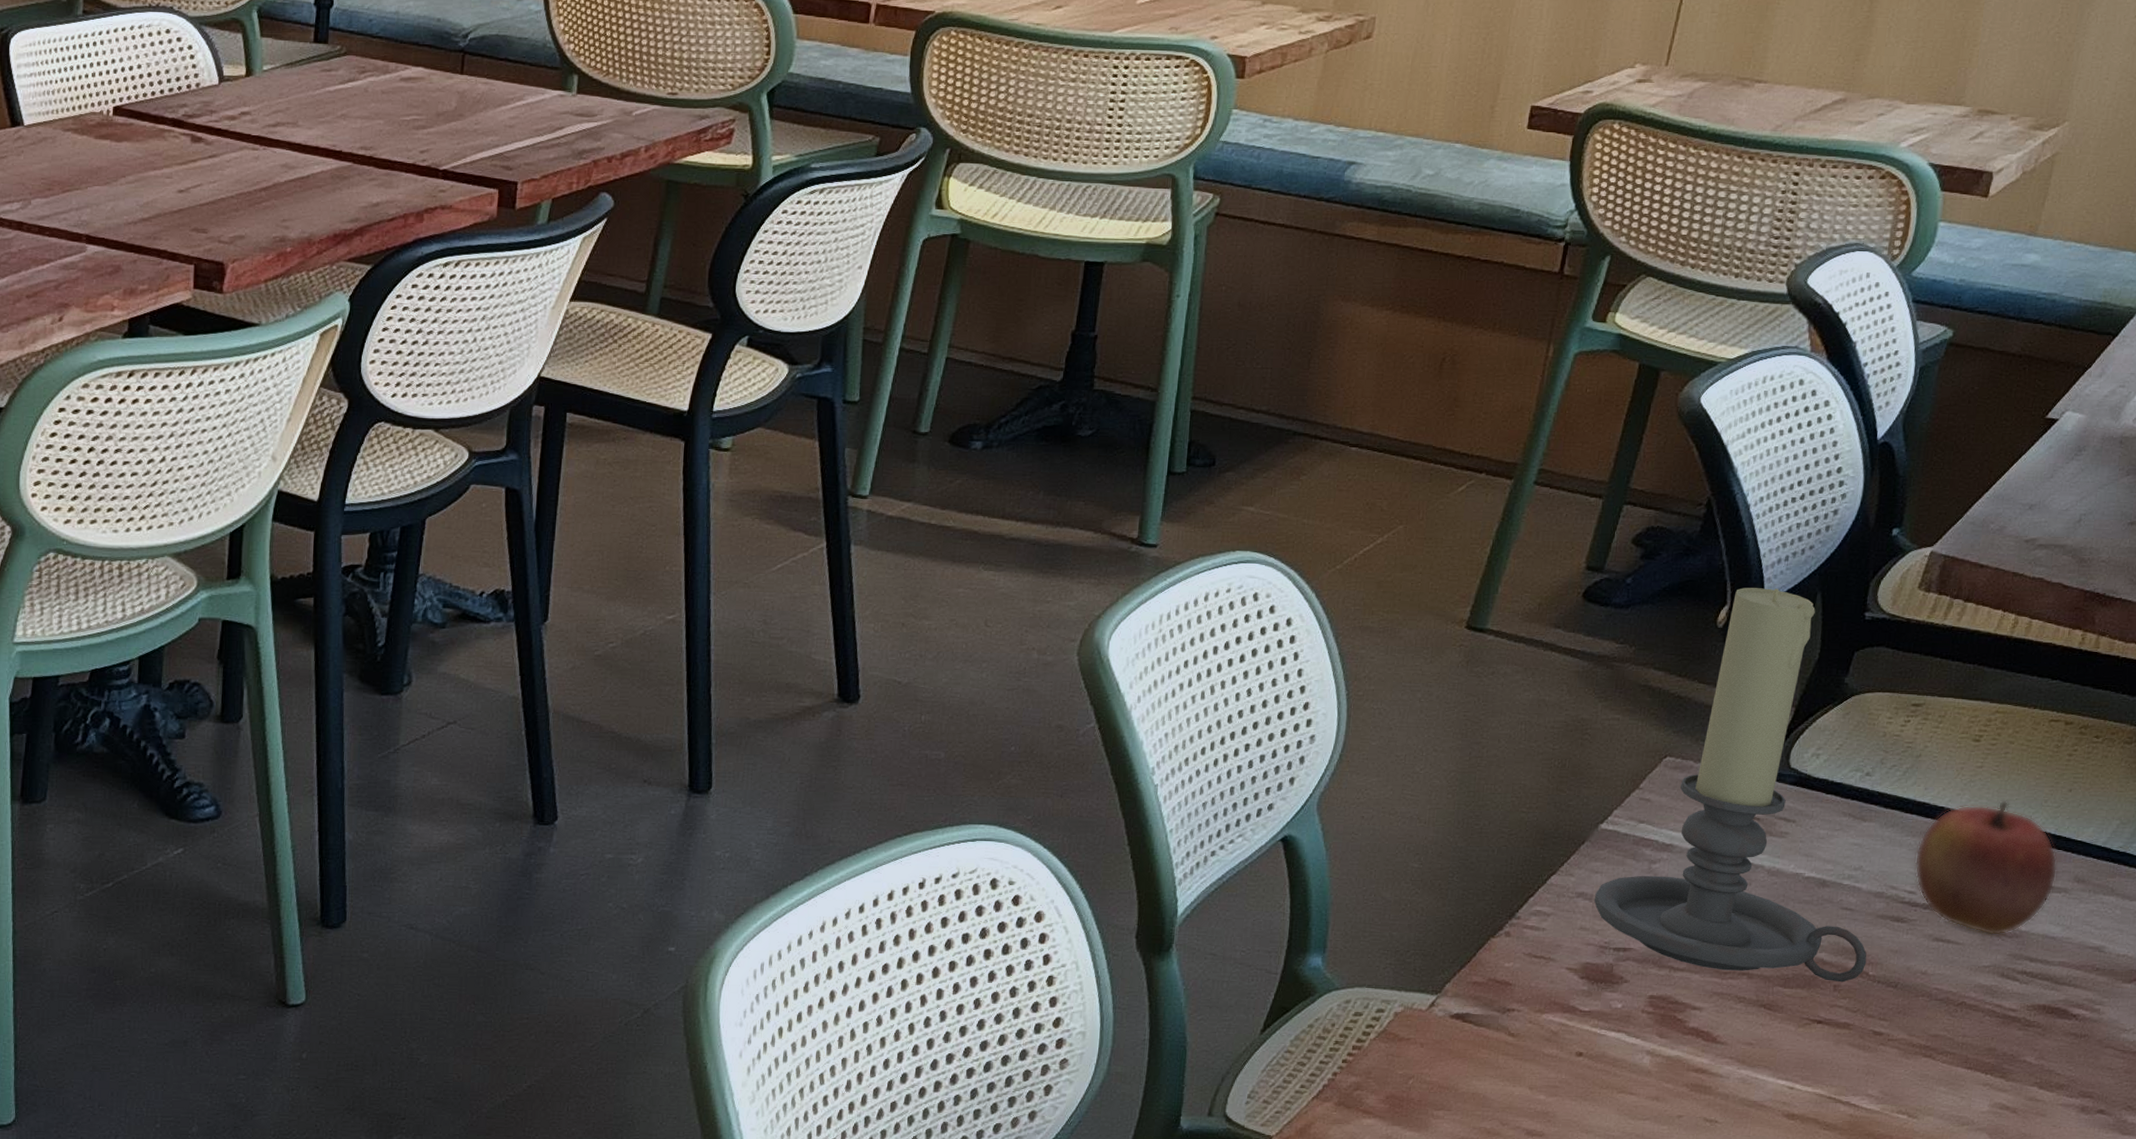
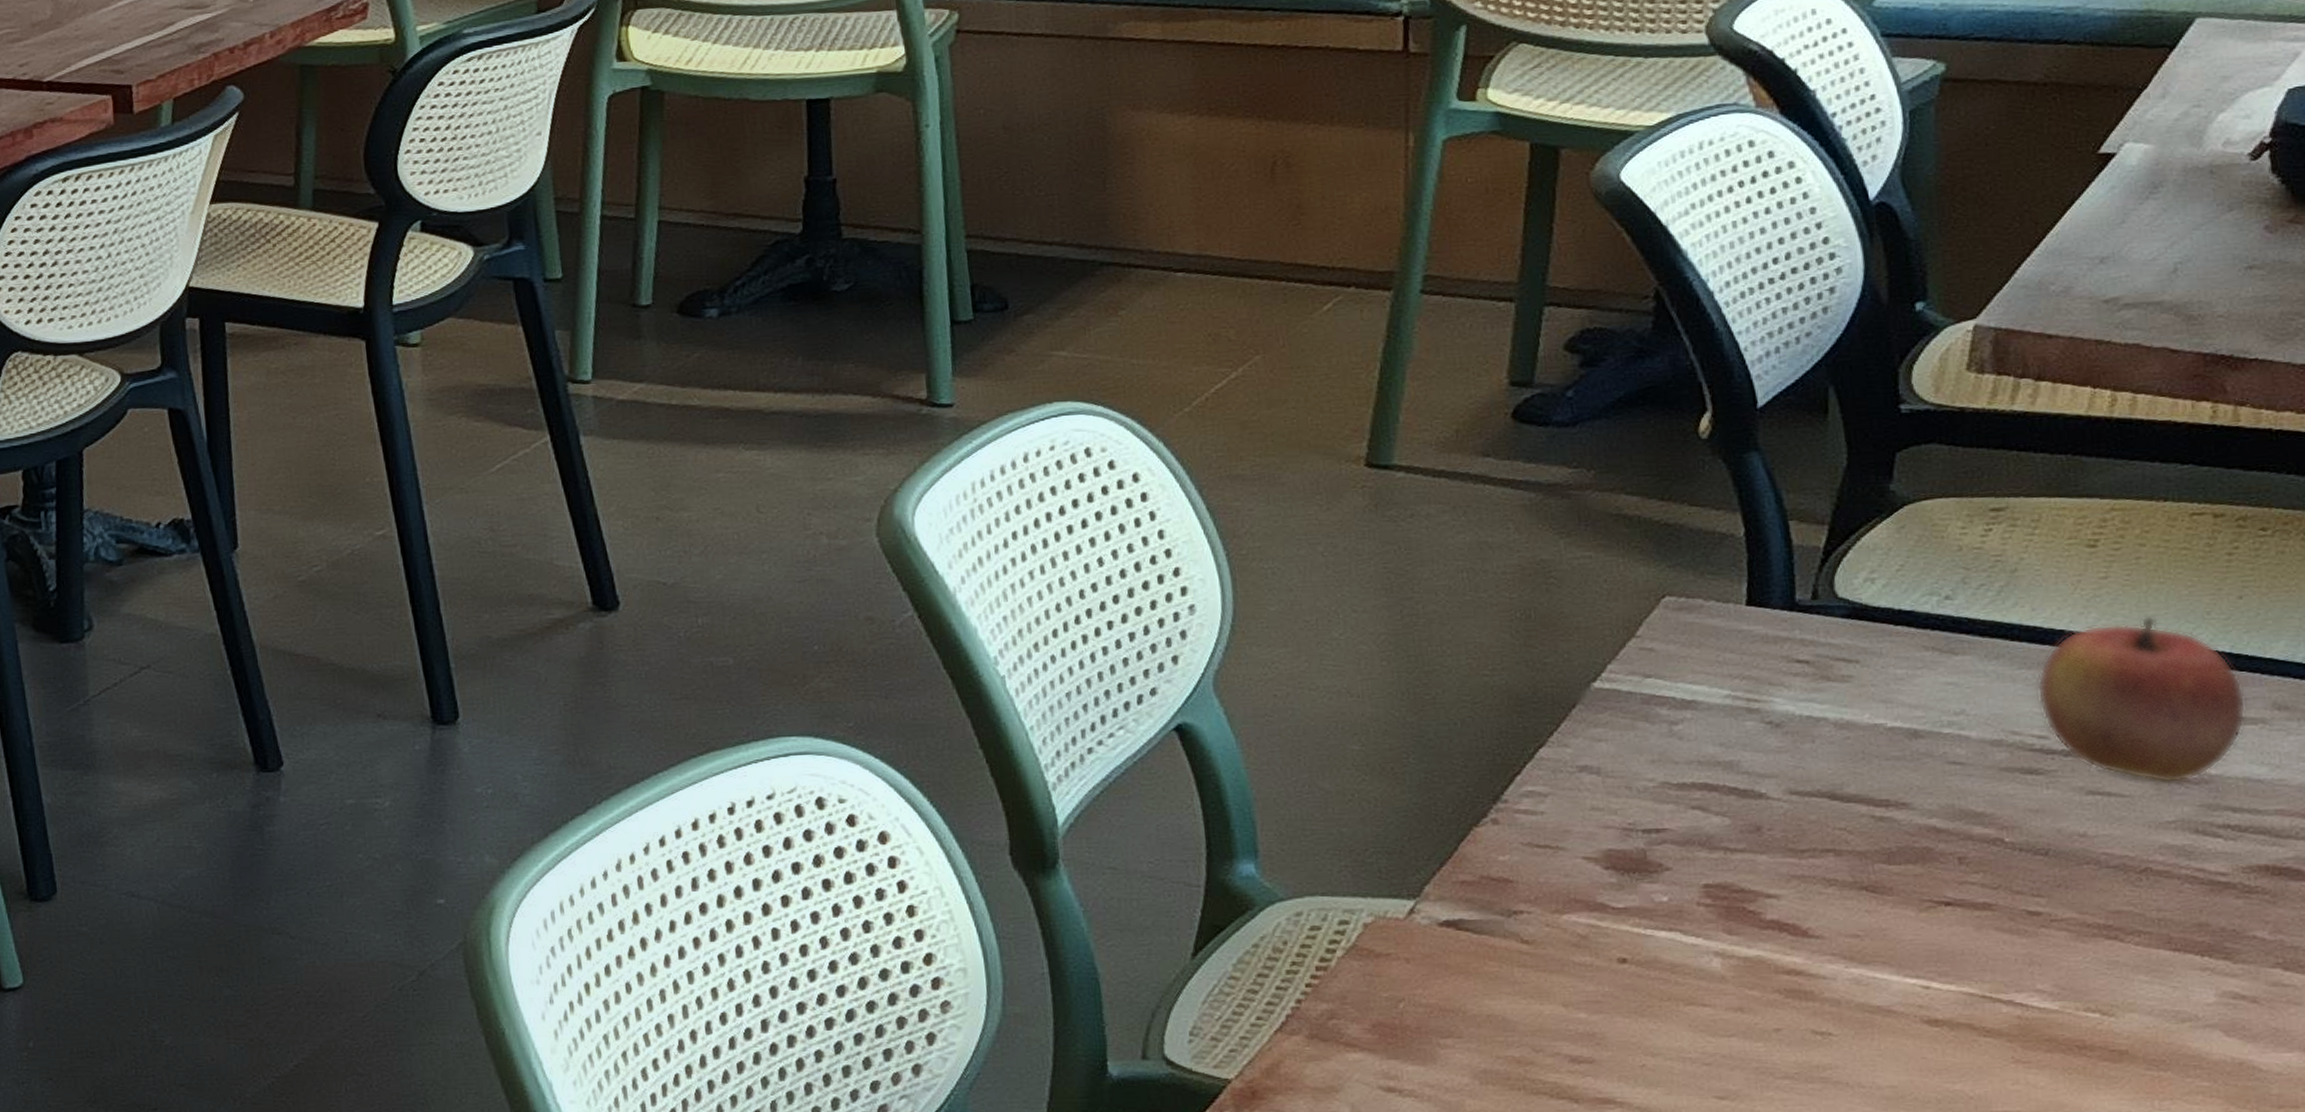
candle holder: present [1594,587,1867,983] -> none [1602,386,1998,854]

